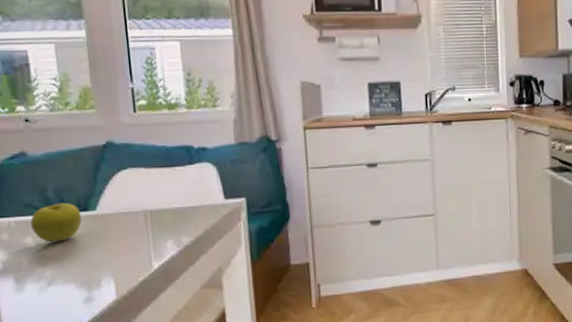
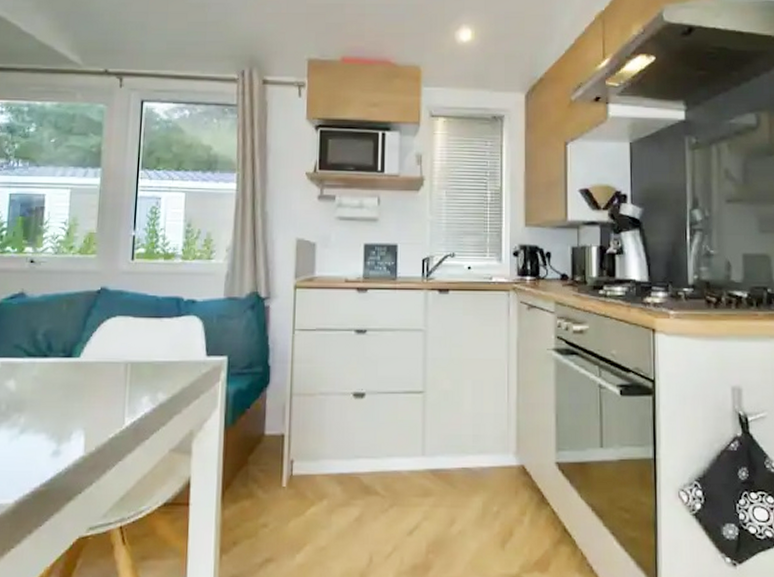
fruit: present [30,202,82,243] -> none [16,346,65,388]

